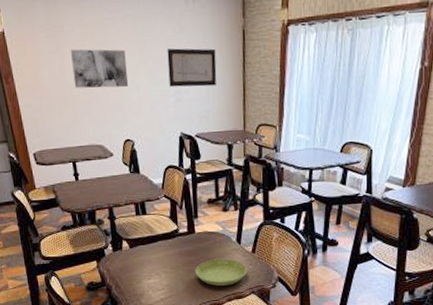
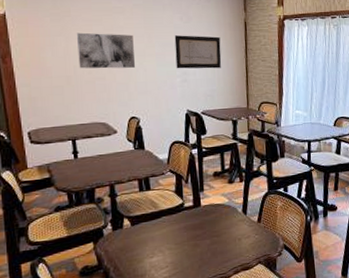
saucer: present [195,258,247,286] -> none [201,230,253,259]

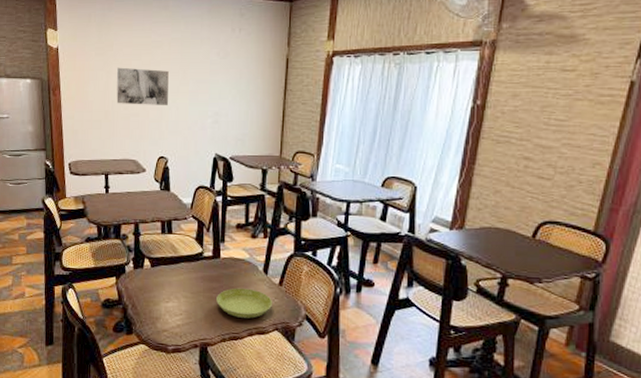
wall art: present [174,35,222,69] -> none [208,72,258,110]
saucer: none [201,230,253,259] -> present [216,288,272,319]

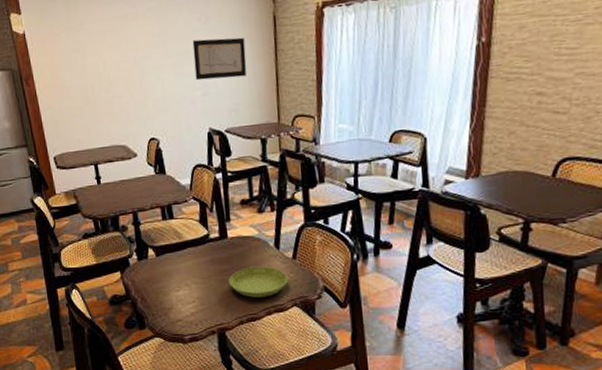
wall art: present [116,67,169,105] -> none [91,44,152,87]
wall art: none [208,72,258,110] -> present [192,37,247,81]

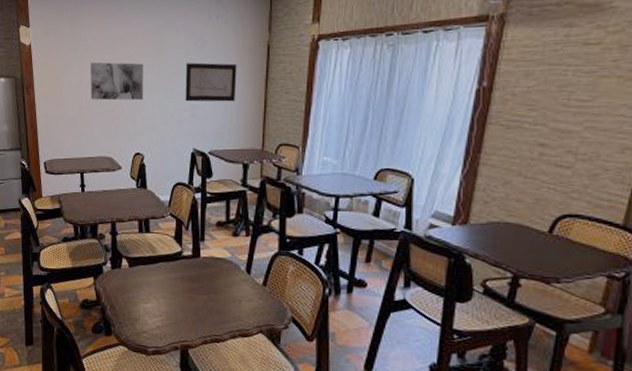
wall art: none [91,44,152,87] -> present [89,62,143,101]
saucer: present [229,266,288,298] -> none [197,288,256,320]

